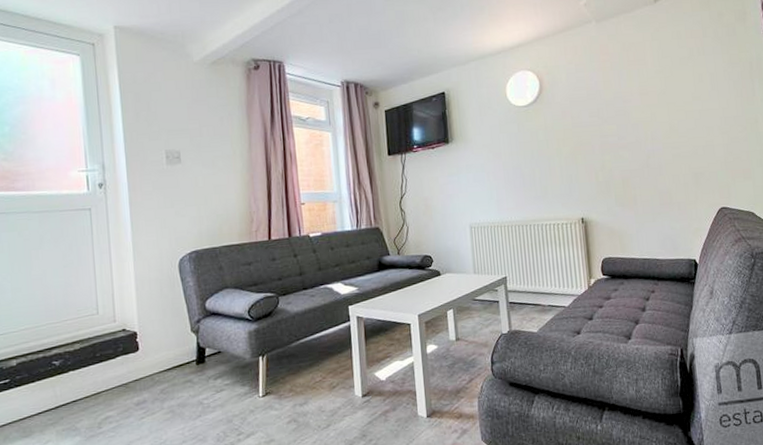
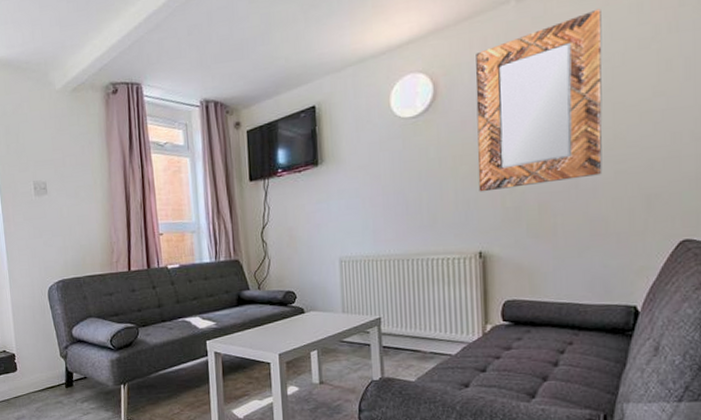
home mirror: none [570,33,665,169] -> present [475,8,603,192]

